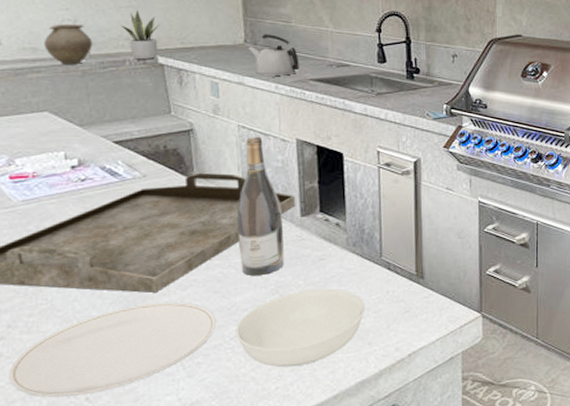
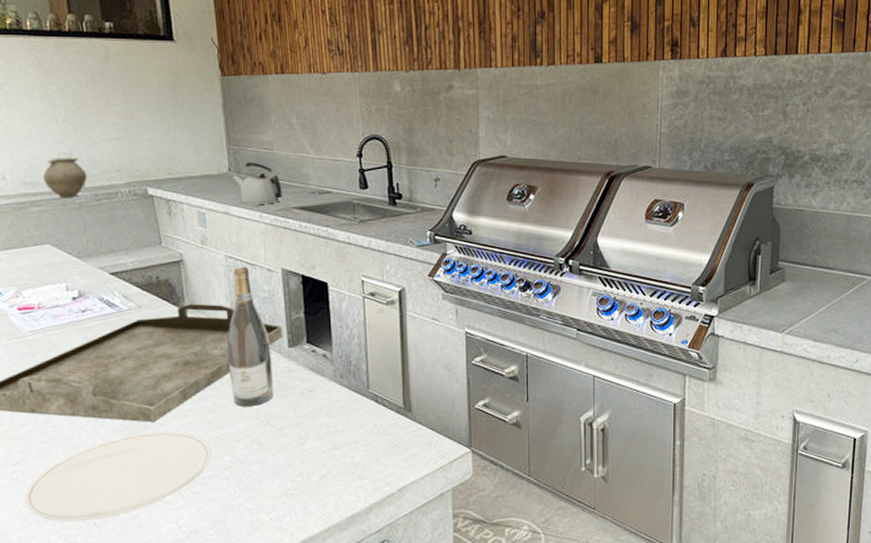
potted plant: present [120,9,163,60] -> none [111,141,151,191]
bowl: present [235,288,366,367] -> none [230,420,354,499]

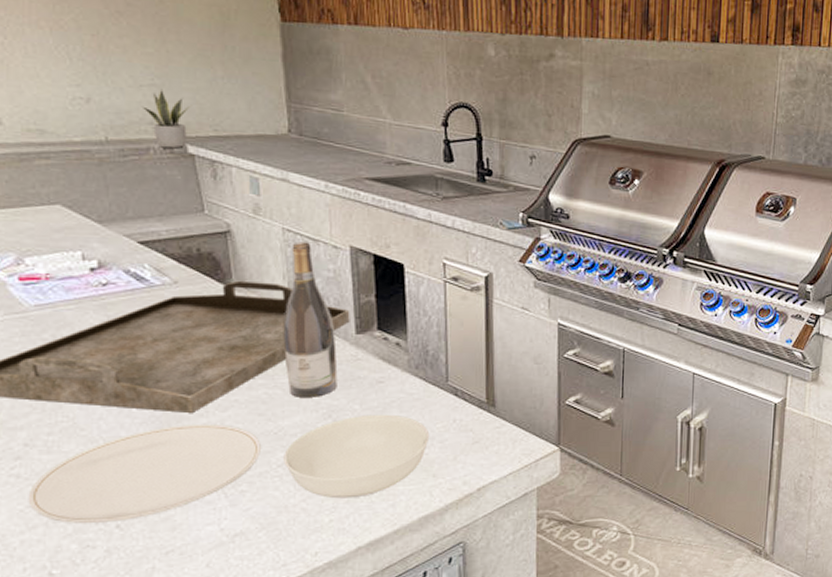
ceramic pot: present [43,157,87,198] -> none [53,102,110,151]
potted plant: none [111,141,151,191] -> present [141,88,192,149]
bowl: none [230,420,354,499] -> present [283,414,430,499]
kettle: present [232,162,282,207] -> none [292,123,353,175]

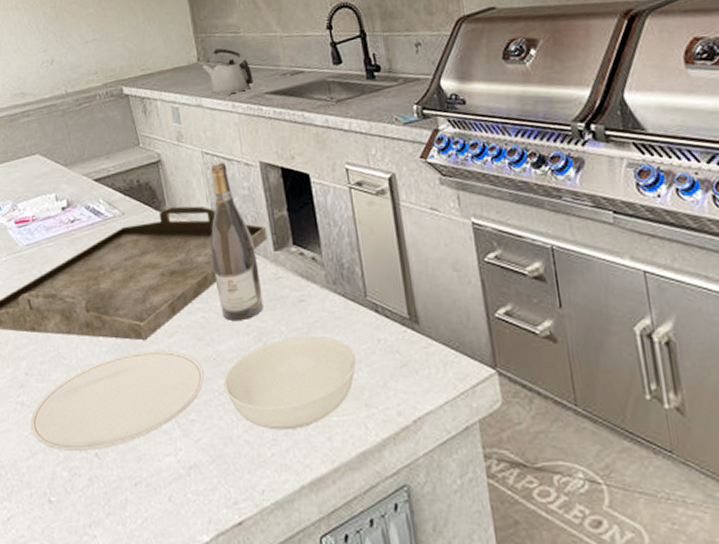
potted plant: present [141,88,192,149] -> none [88,41,124,93]
kettle: none [292,123,353,175] -> present [202,48,253,97]

